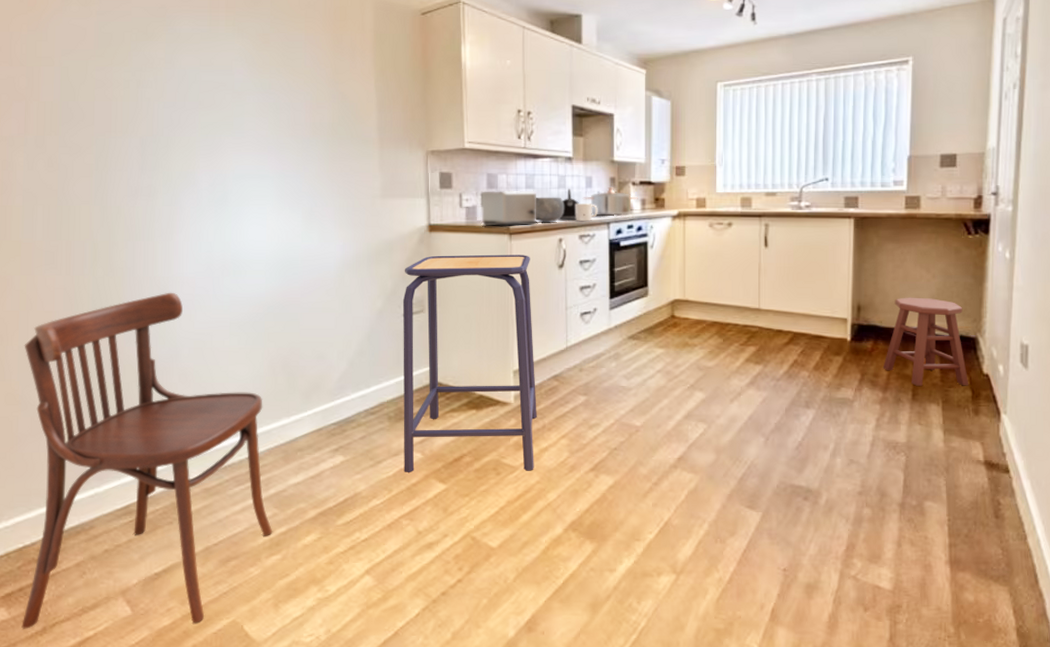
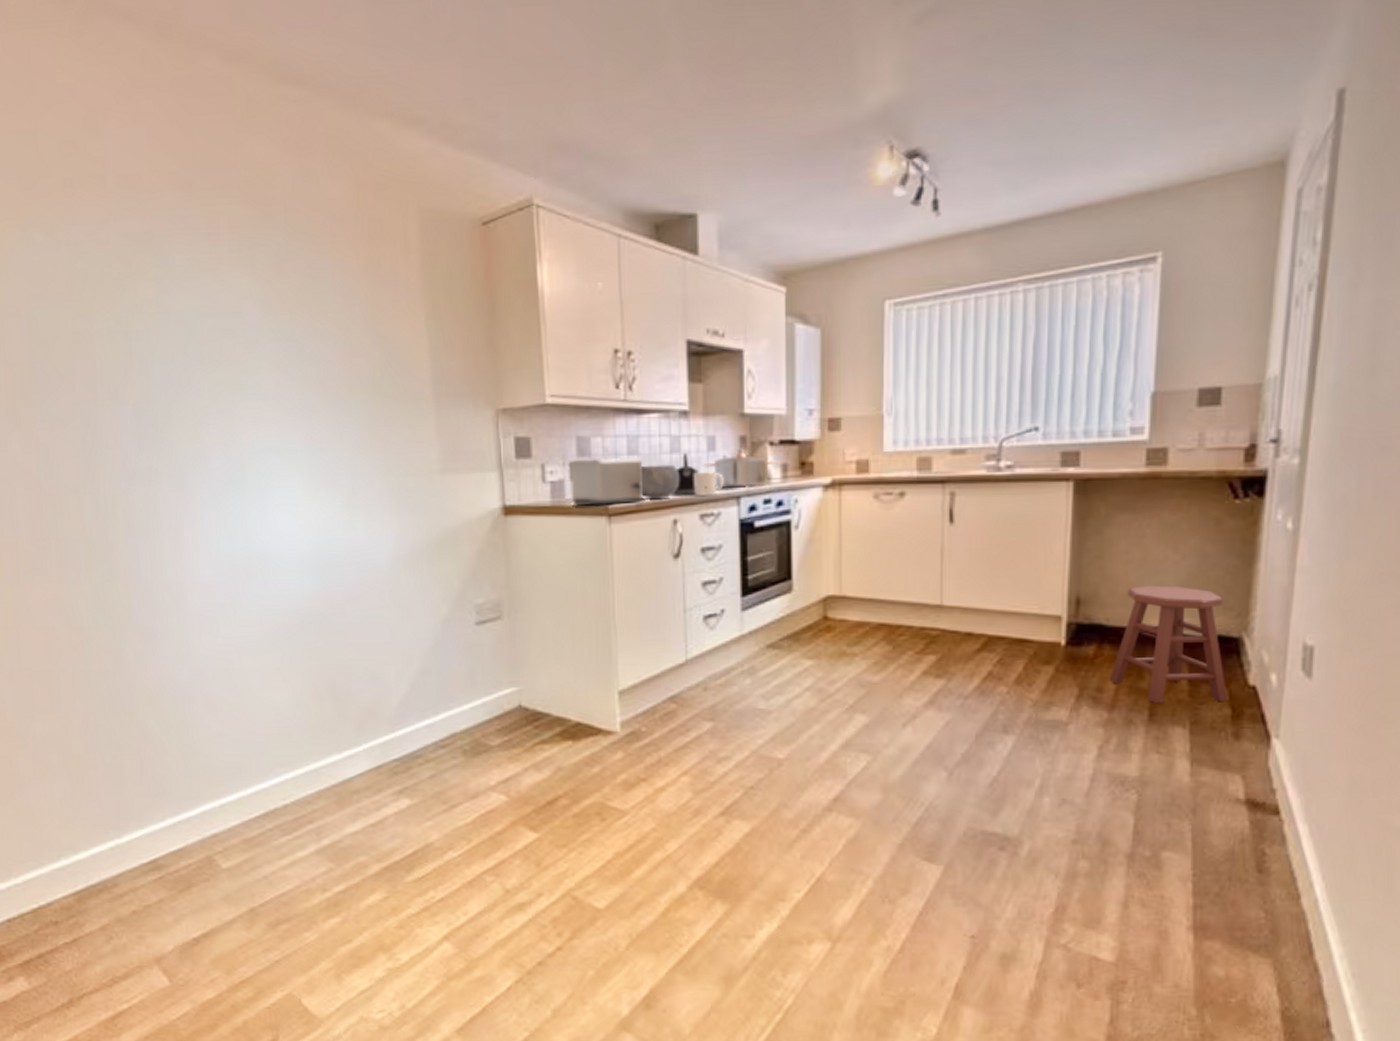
dining chair: present [21,292,273,629] -> none [16,600,330,1001]
bar stool: present [402,254,537,472] -> none [474,542,650,818]

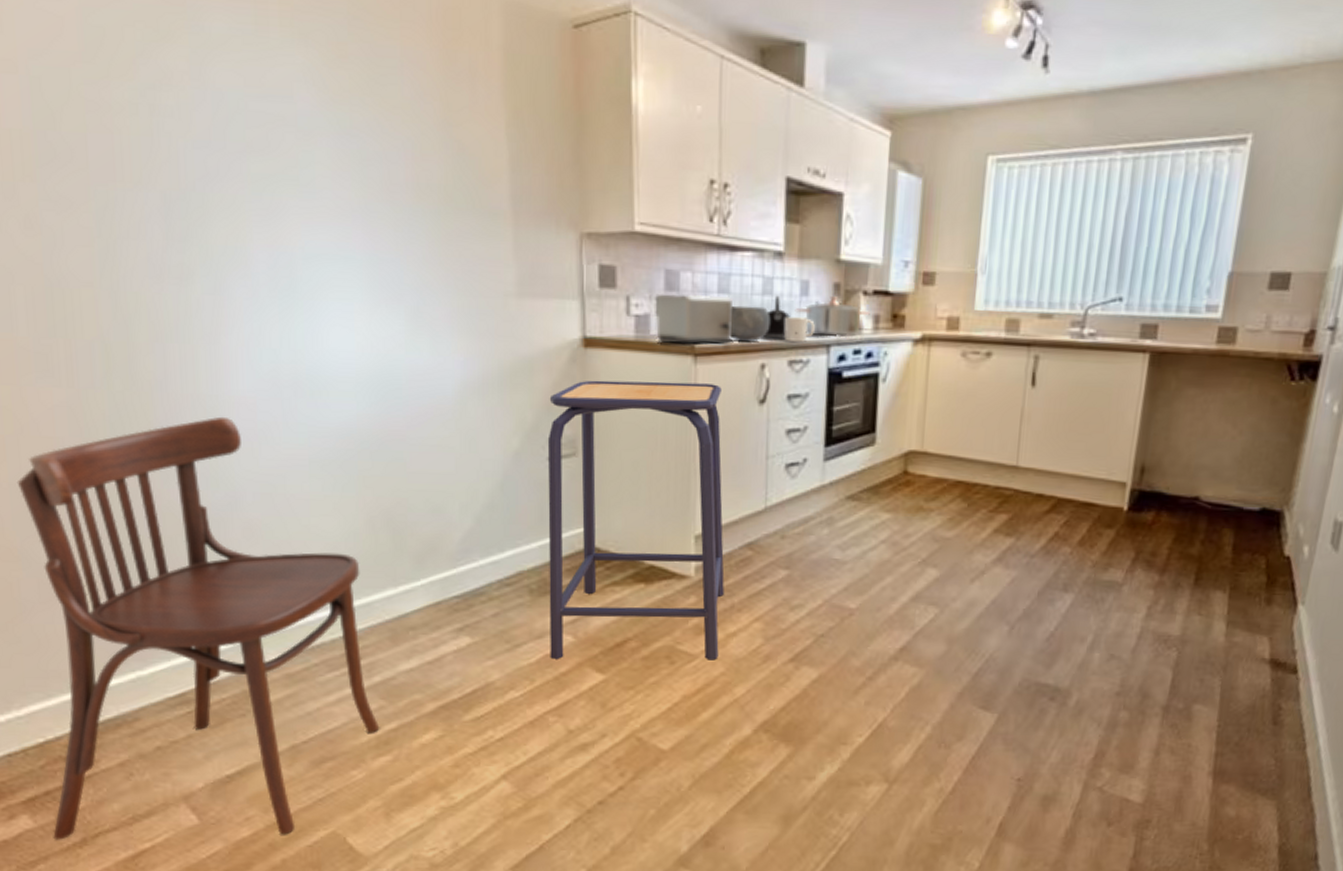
dining chair: none [16,600,330,1001] -> present [16,416,380,840]
bar stool: none [474,542,650,818] -> present [547,380,724,660]
stool: present [1109,585,1228,703] -> none [1163,458,1271,570]

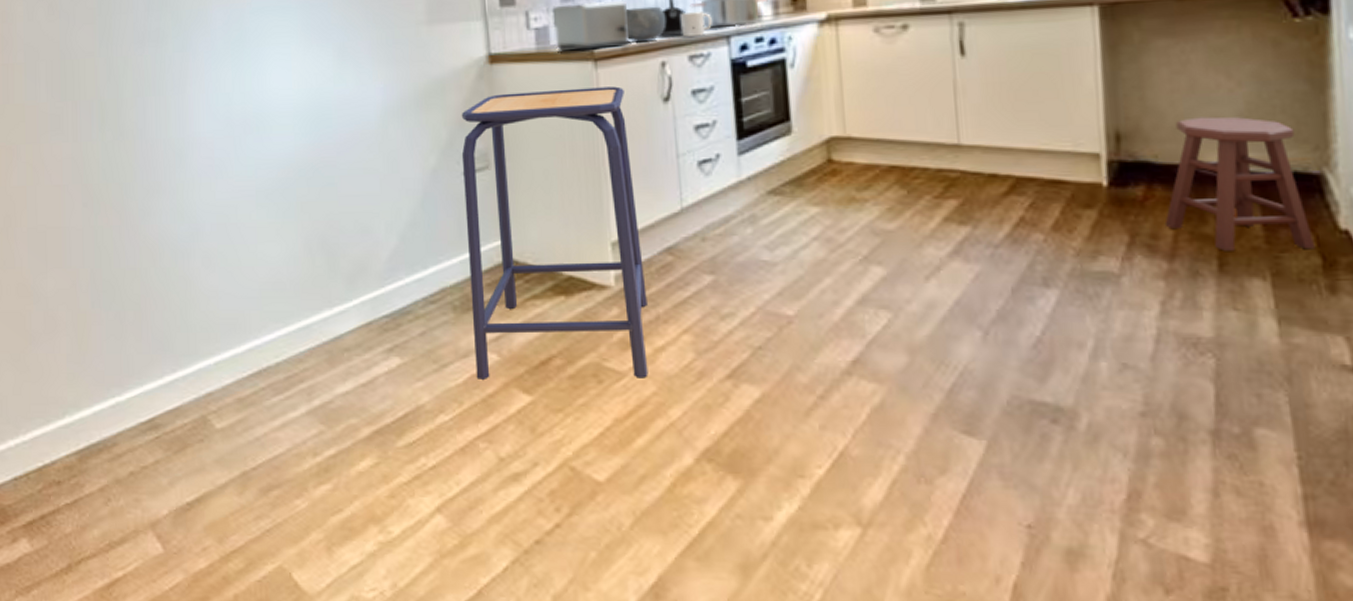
dining chair: present [16,416,380,840] -> none [33,156,320,568]
stool: none [1163,458,1271,570] -> present [1164,116,1316,251]

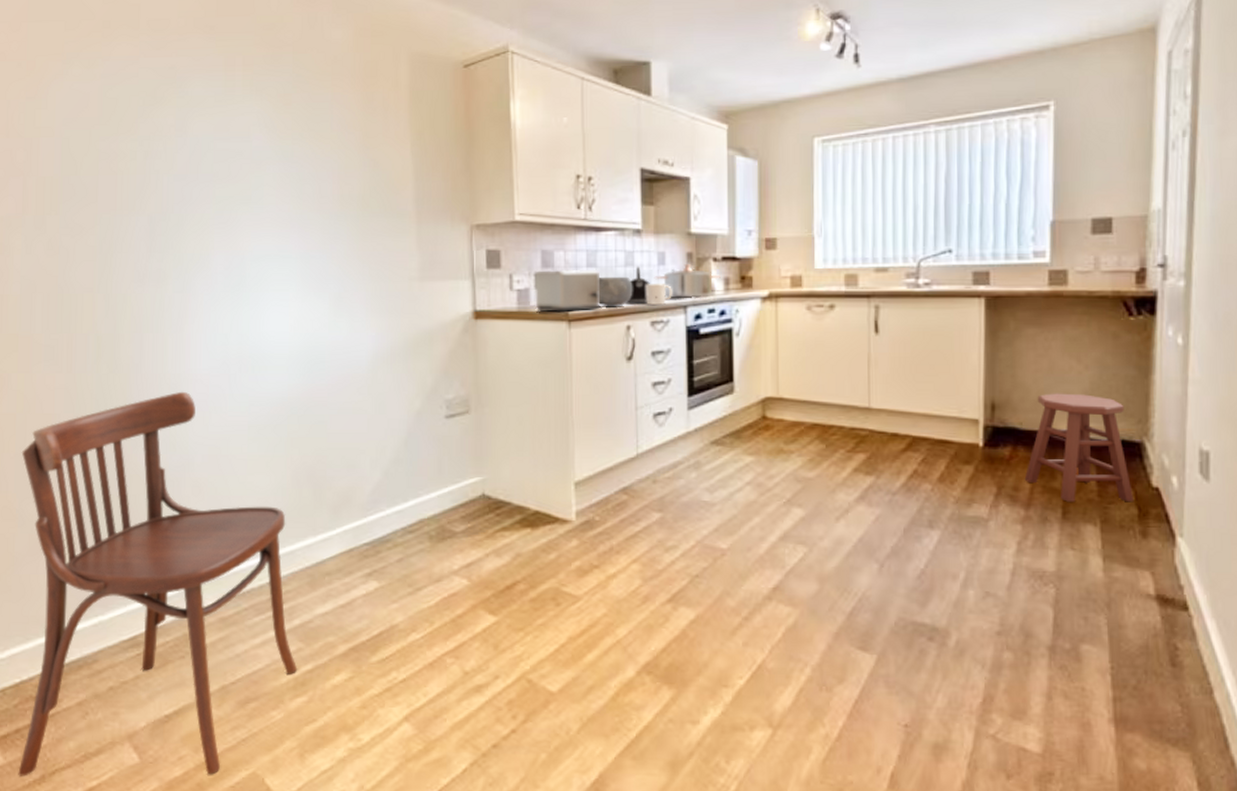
dining chair: none [33,156,320,568] -> present [18,391,298,777]
bar stool: present [461,86,648,379] -> none [444,345,603,602]

